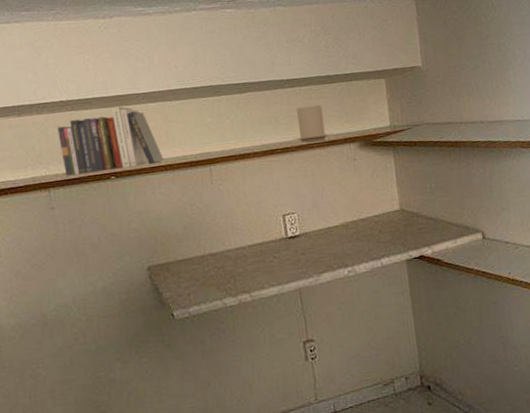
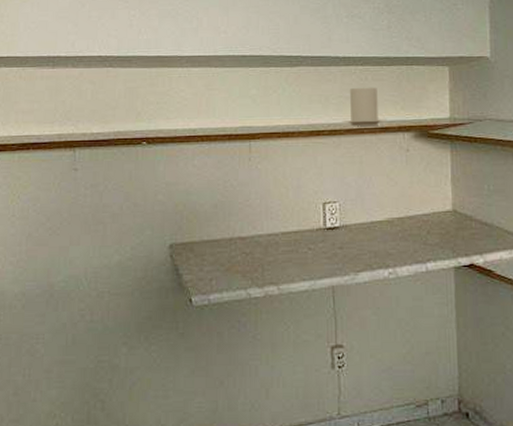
books: present [58,116,117,176] -> none [92,76,150,136]
books: present [107,106,164,169] -> none [145,68,201,134]

